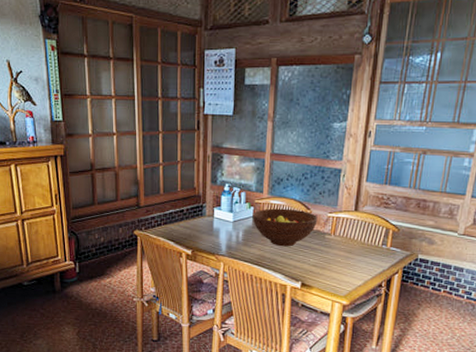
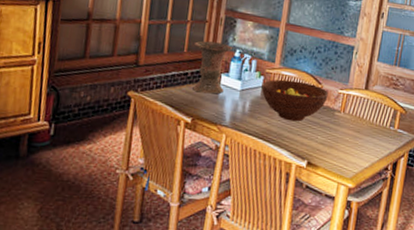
vase: none [187,179,222,227] -> present [193,40,233,94]

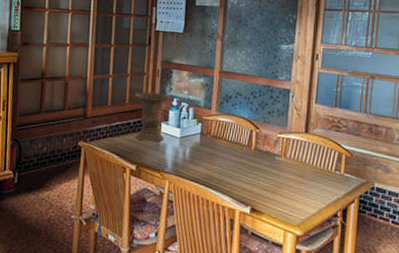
fruit bowl: present [261,79,329,122] -> none [200,125,267,168]

